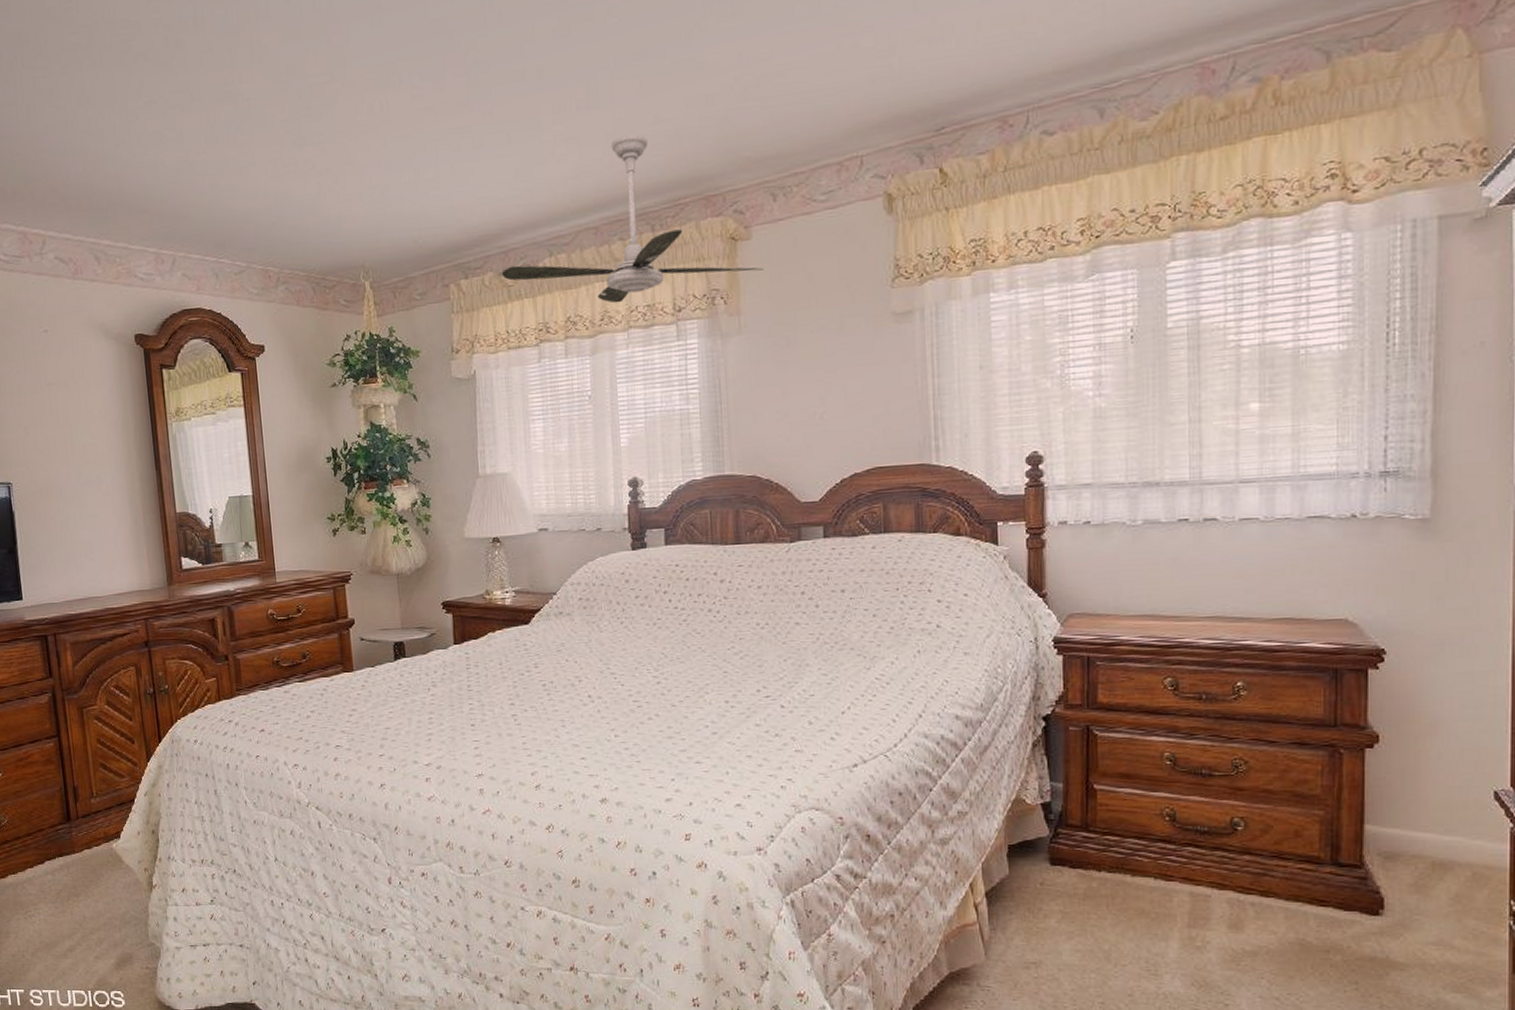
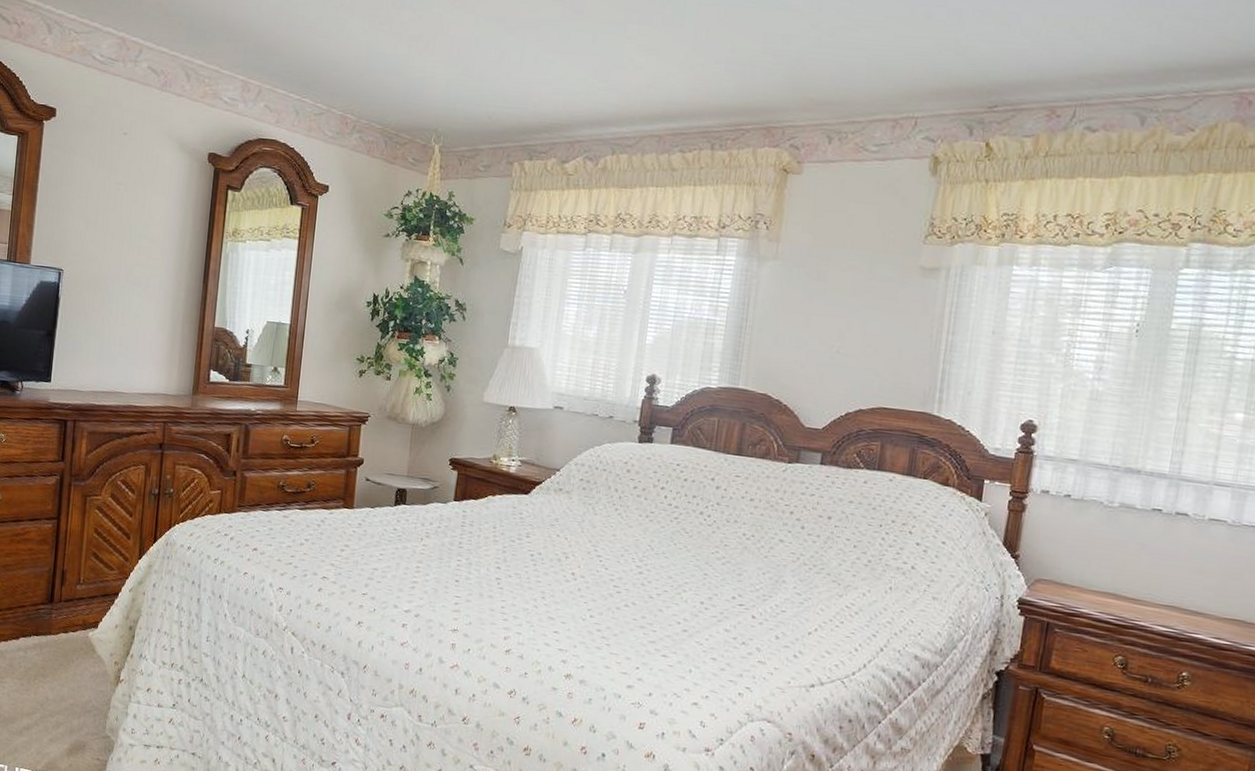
ceiling fan: present [501,134,764,304] -> none [564,56,809,210]

